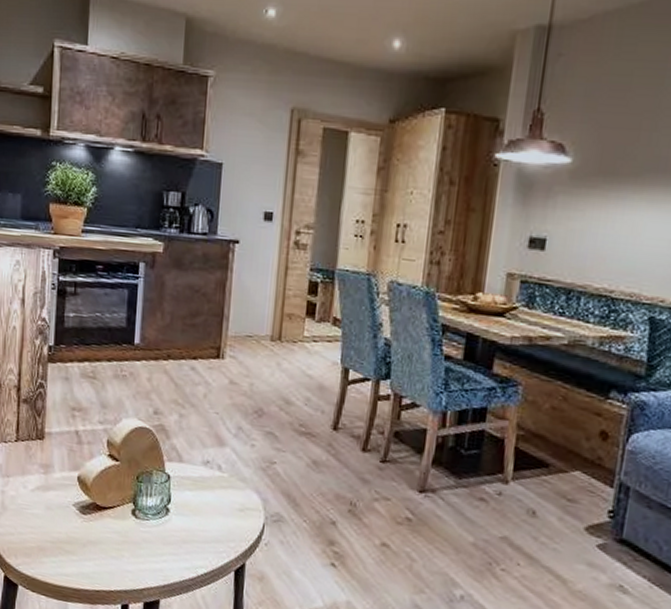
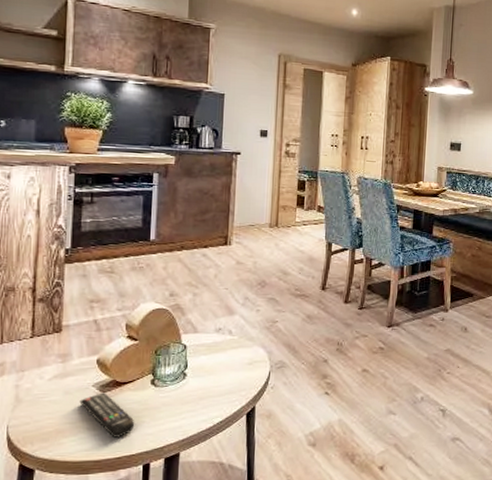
remote control: none [60,513,114,569] -> present [79,391,135,438]

